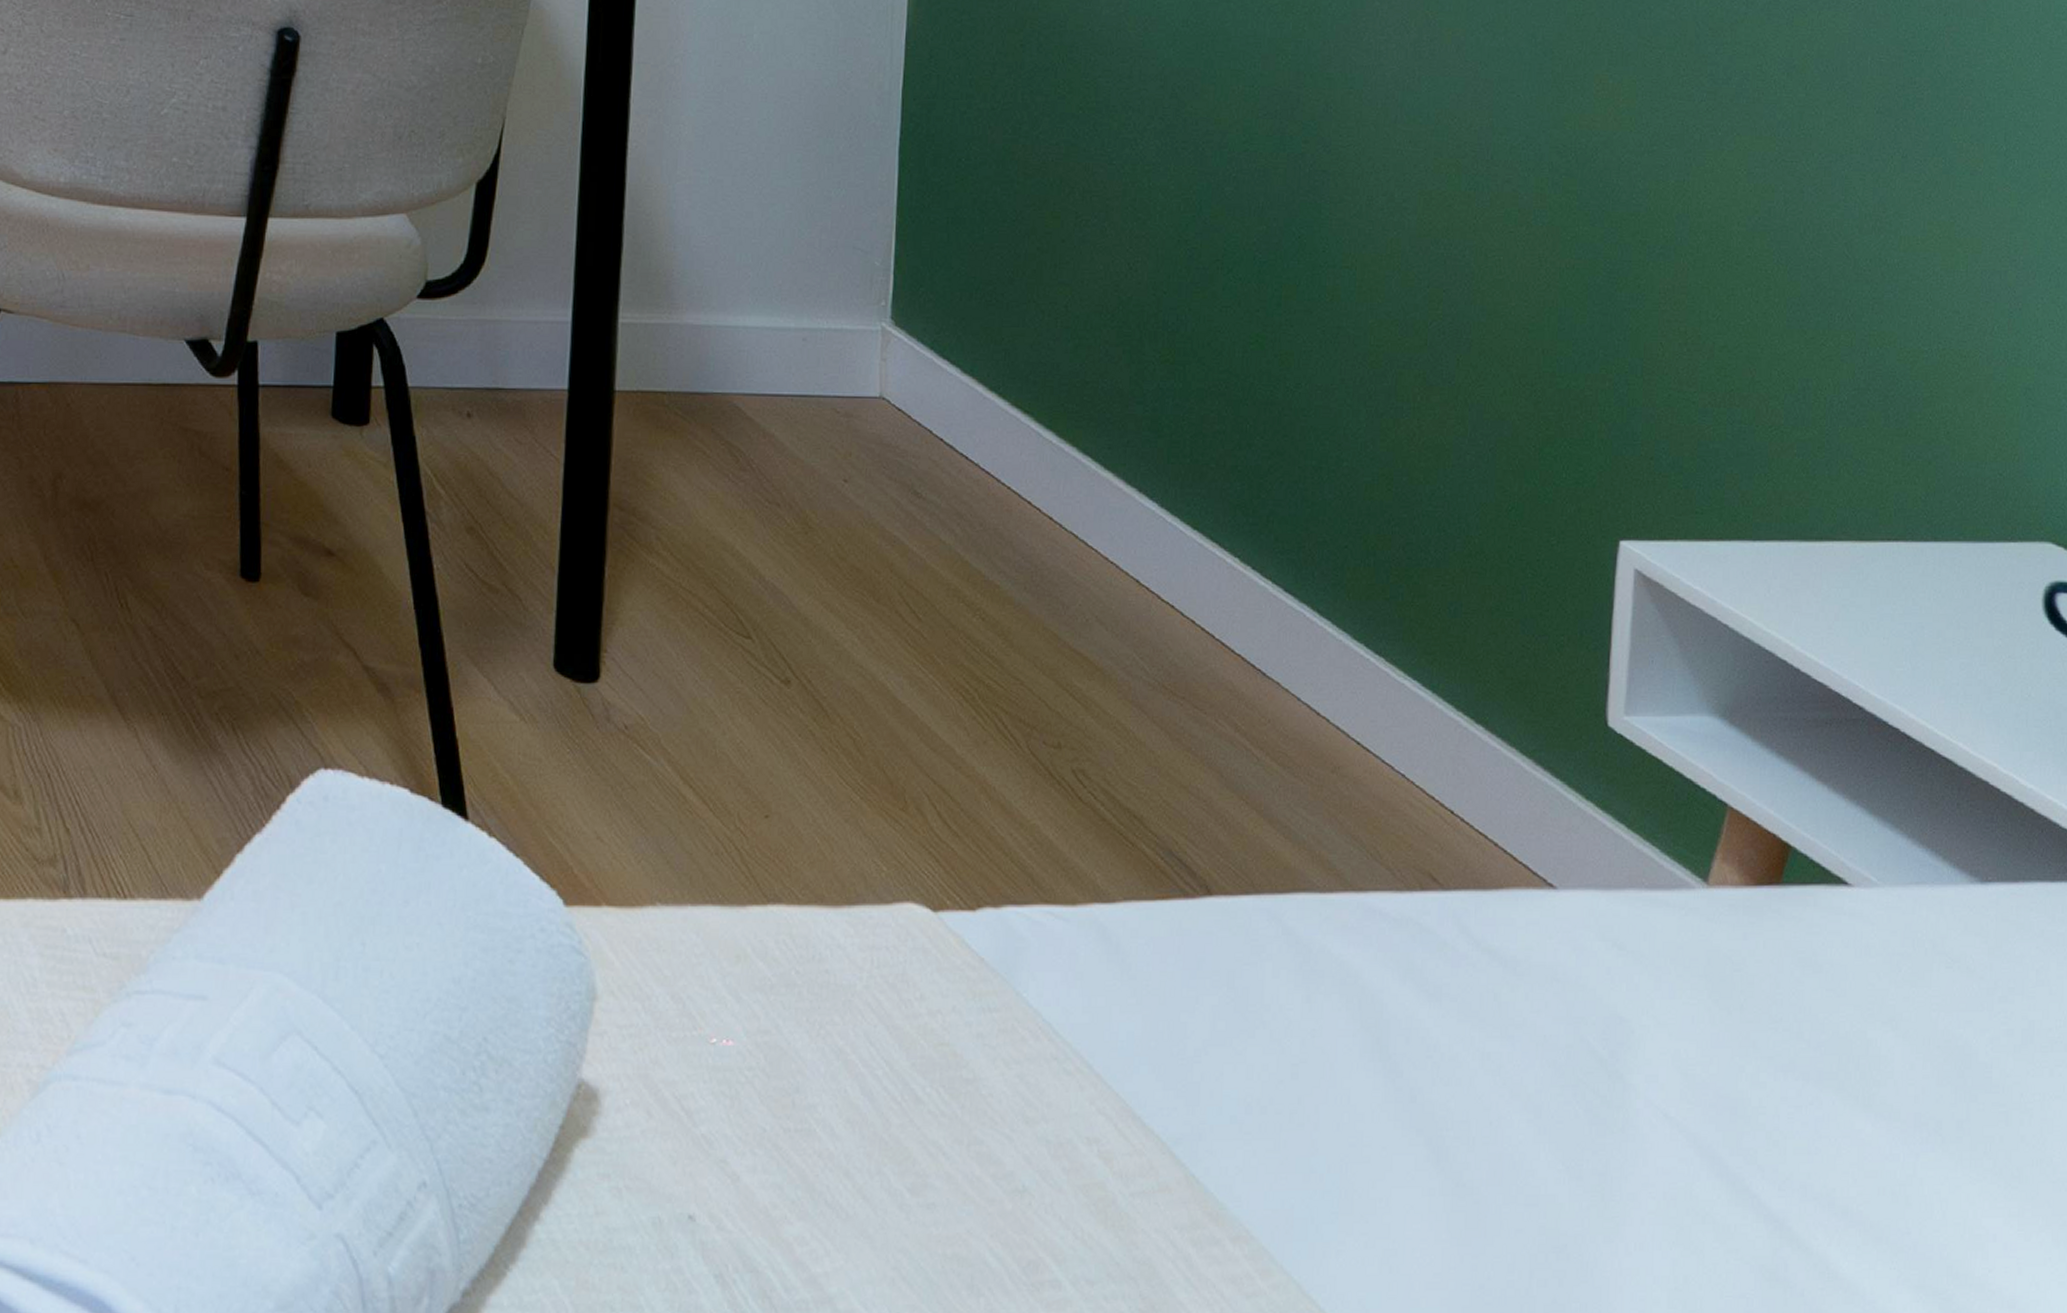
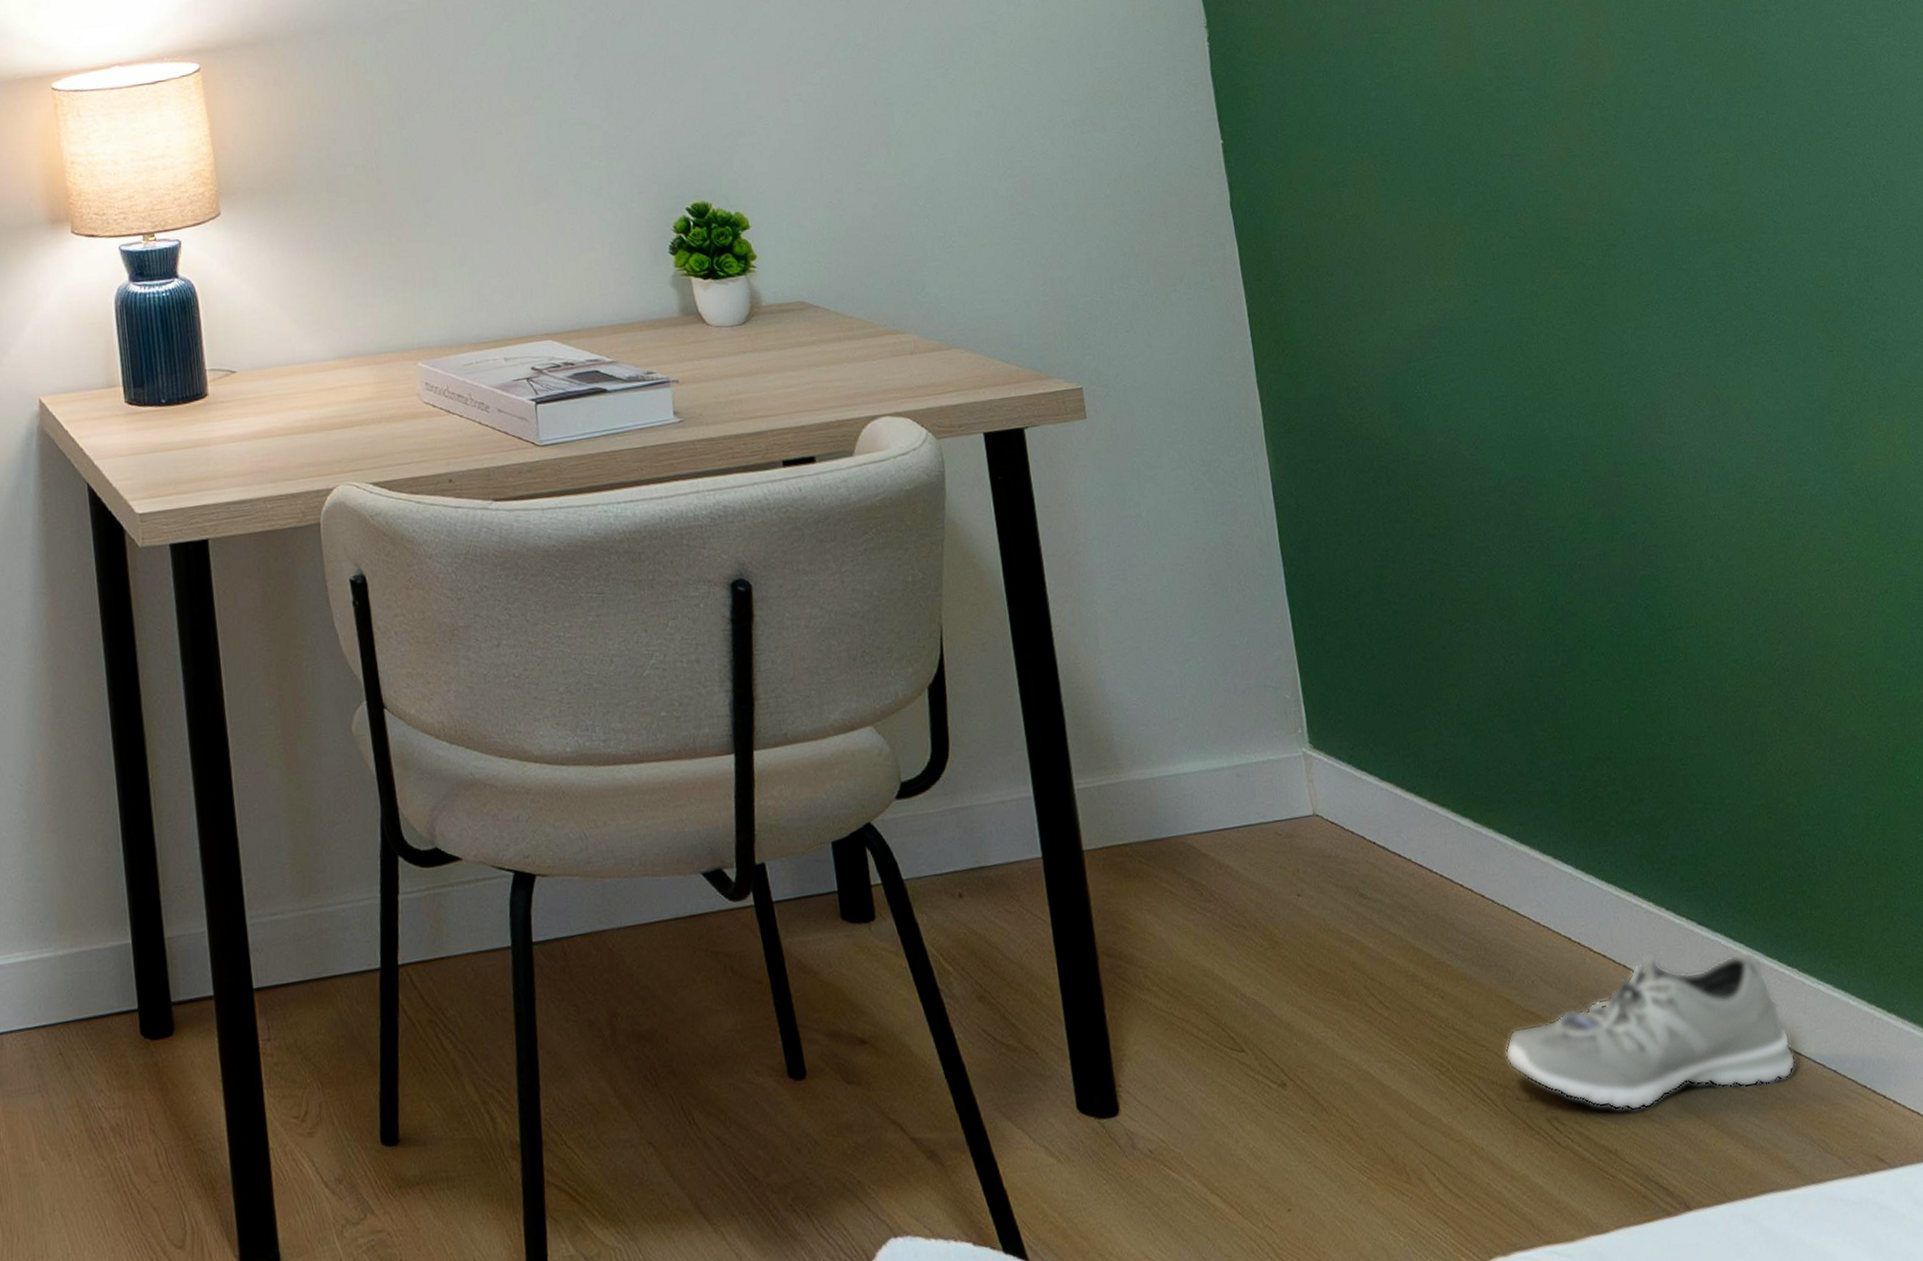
sneaker: none [1041,615,1362,779] -> present [1505,951,1796,1111]

